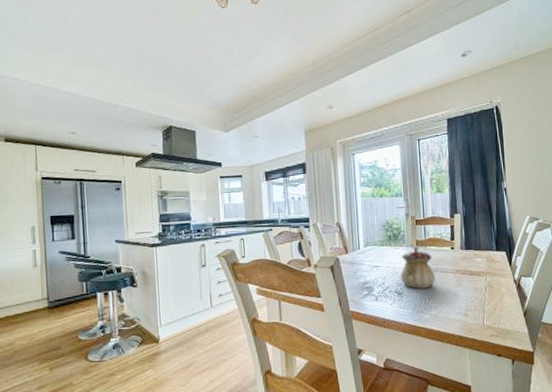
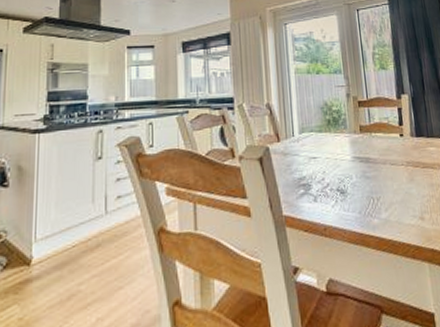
teapot: present [400,246,436,289] -> none [342,132,385,186]

